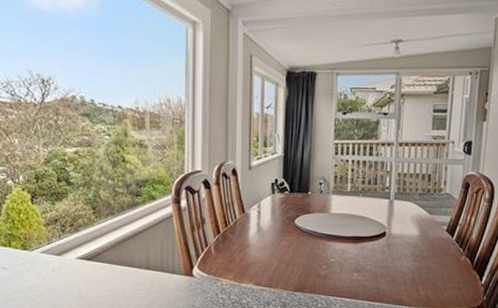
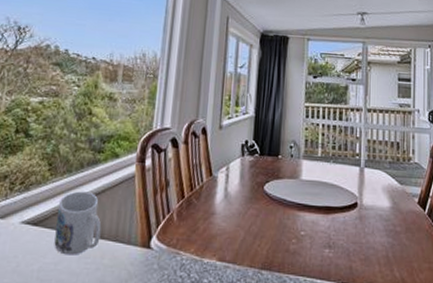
mug: none [106,230,148,283] -> present [54,191,102,255]

